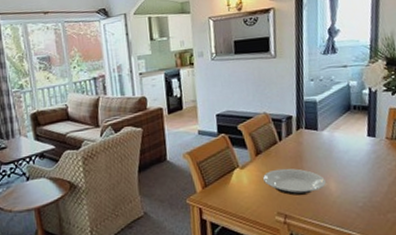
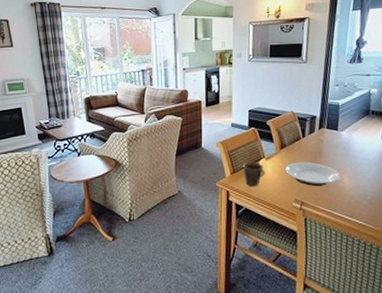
mug: none [214,172,241,201] -> present [242,161,265,186]

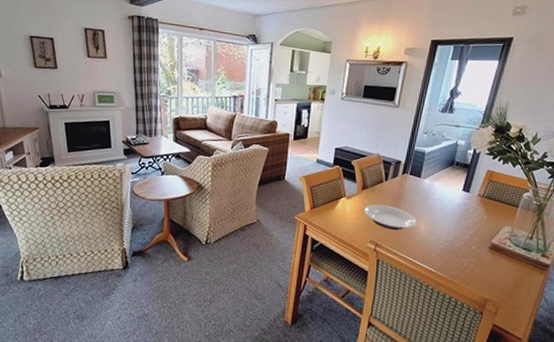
mug: present [242,161,265,186] -> none [322,198,344,223]

